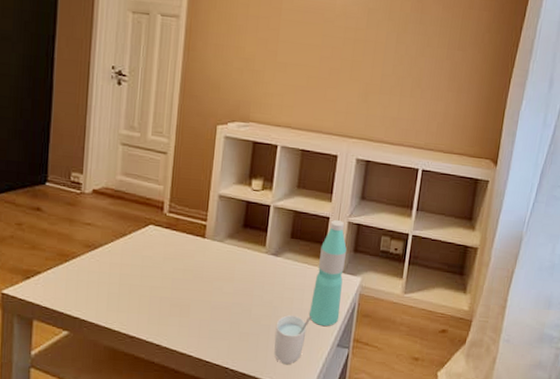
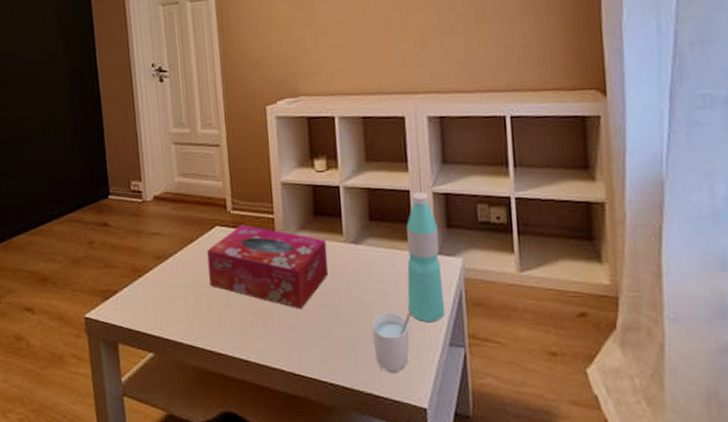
tissue box: none [135,226,250,306] -> present [207,224,328,310]

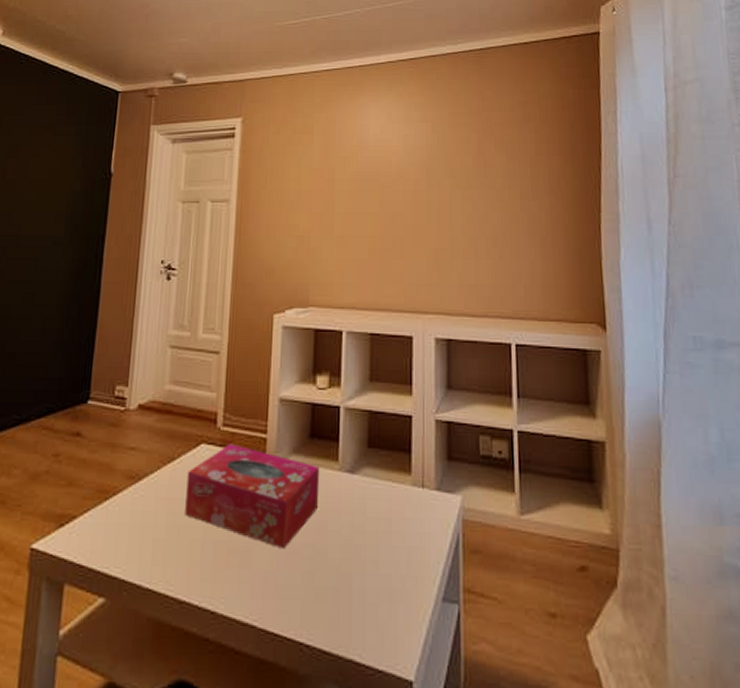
cup: present [371,311,412,374] -> none [359,556,405,635]
water bottle: present [406,191,445,323] -> none [400,418,441,572]

